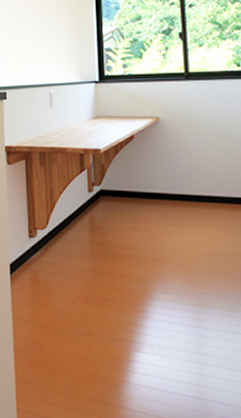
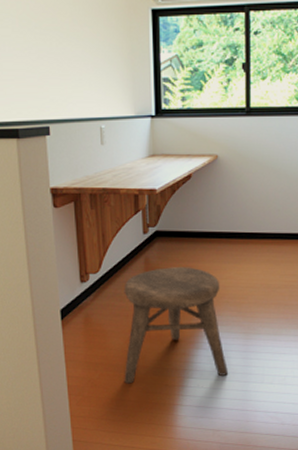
stool: none [69,227,180,353] -> present [124,267,228,384]

